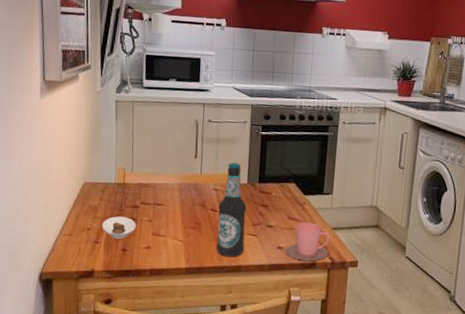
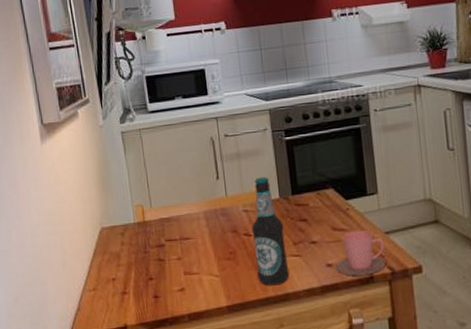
saucer: present [101,216,136,239] -> none [127,259,165,286]

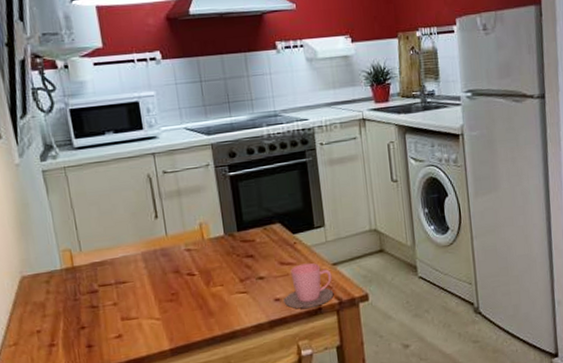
bottle: present [252,177,290,286] -> none [195,214,237,325]

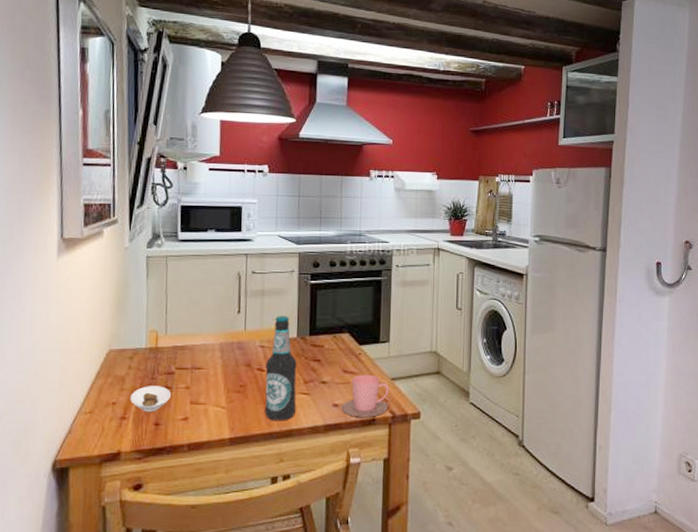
saucer: none [54,306,99,336] -> present [129,386,171,413]
bottle: none [195,214,237,325] -> present [265,316,297,421]

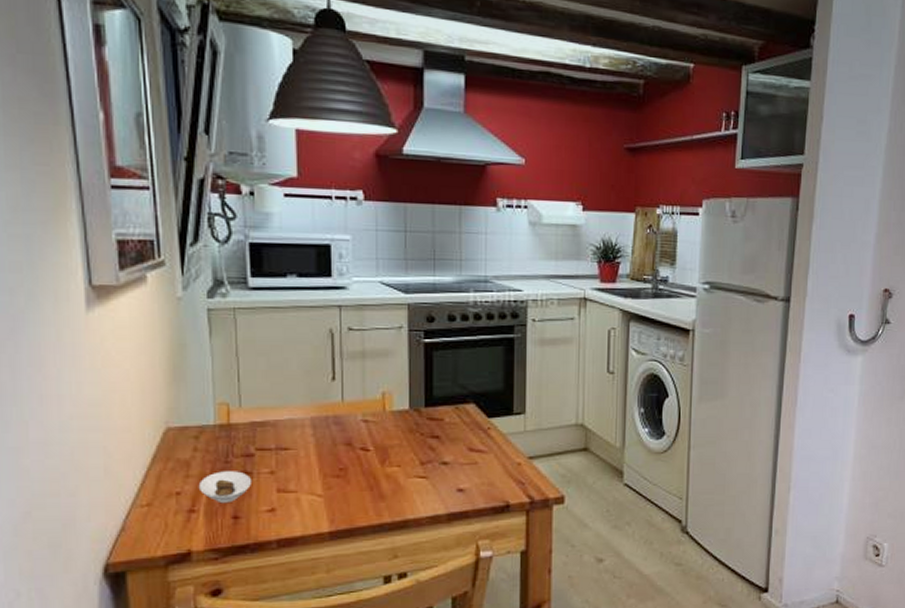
bottle: present [265,316,297,421] -> none [371,383,412,510]
cup: present [341,374,389,417] -> none [467,452,526,504]

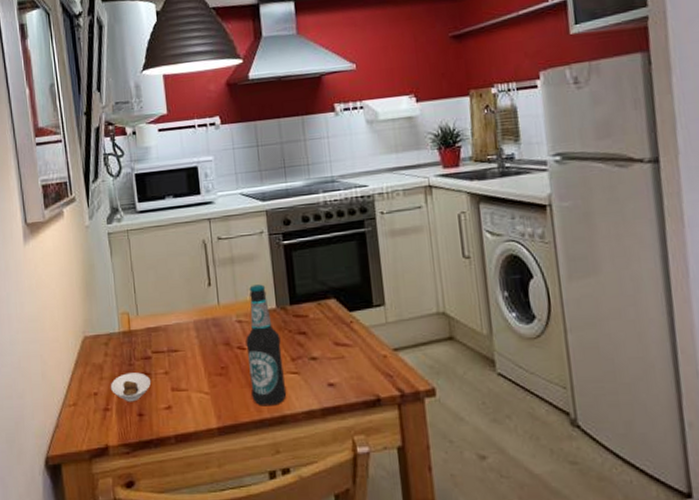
bottle: none [371,383,412,510] -> present [246,284,287,406]

